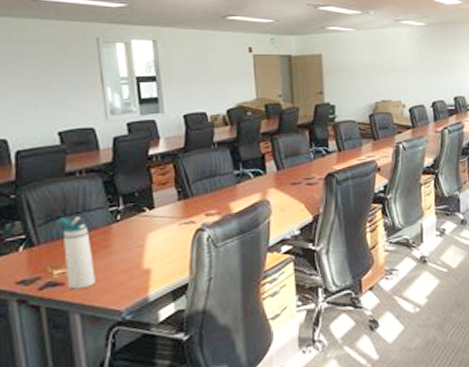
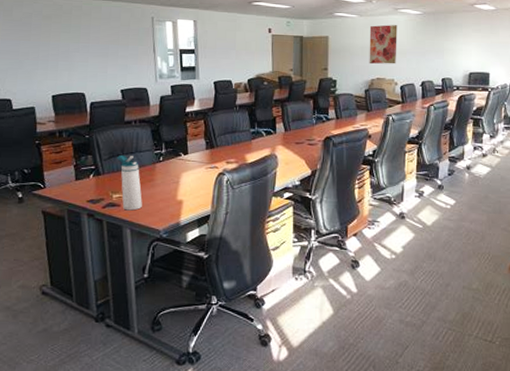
wall art: none [368,39,402,84] -> present [369,25,398,64]

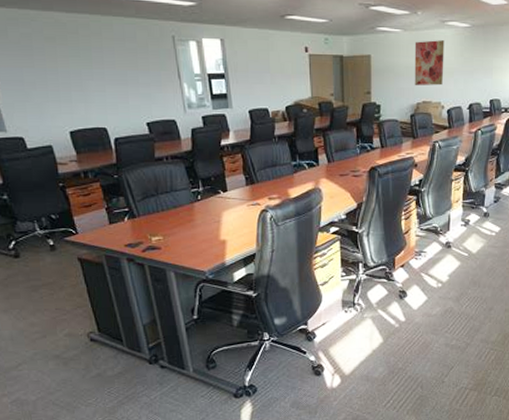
water bottle: present [116,155,142,211] -> none [150,196,184,253]

